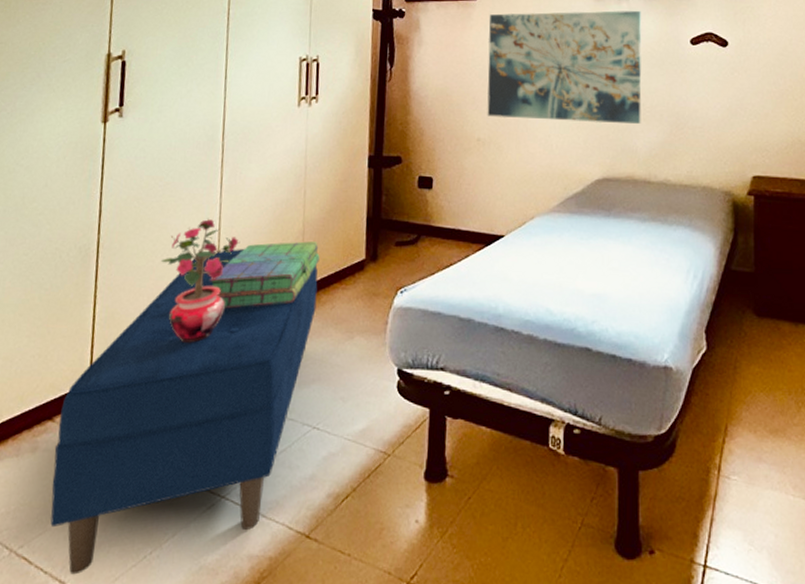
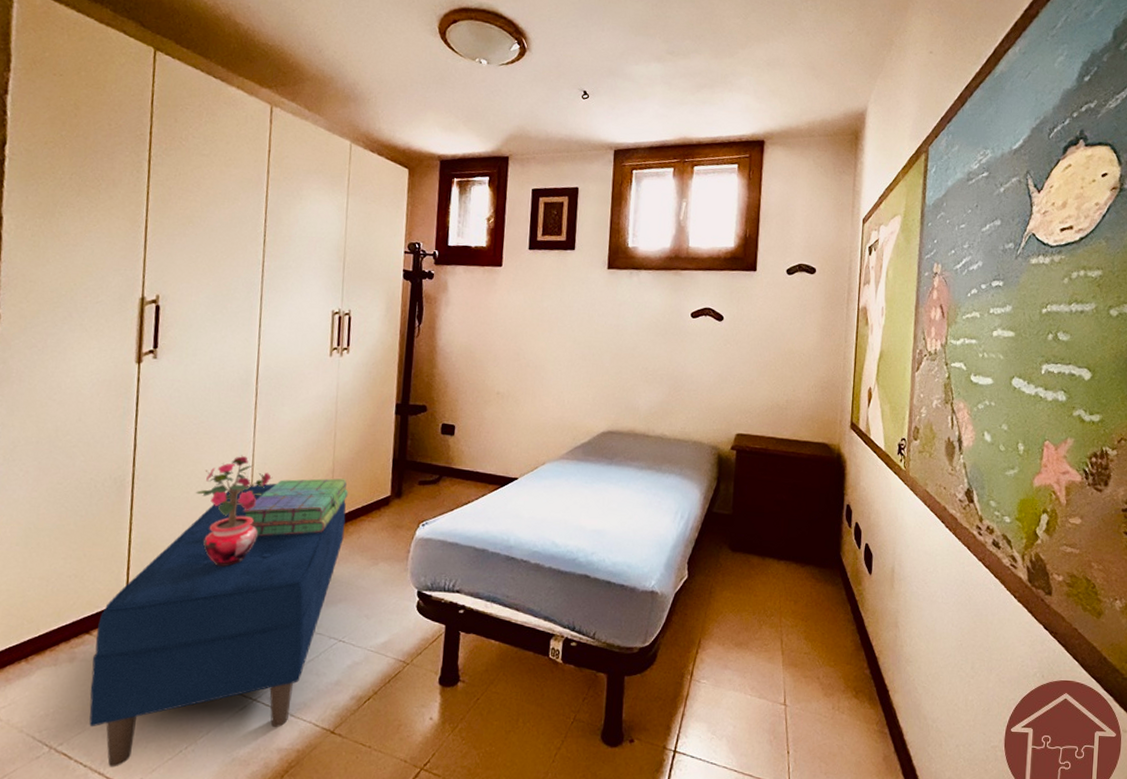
wall art: present [487,10,642,124] -> none [506,280,650,385]

